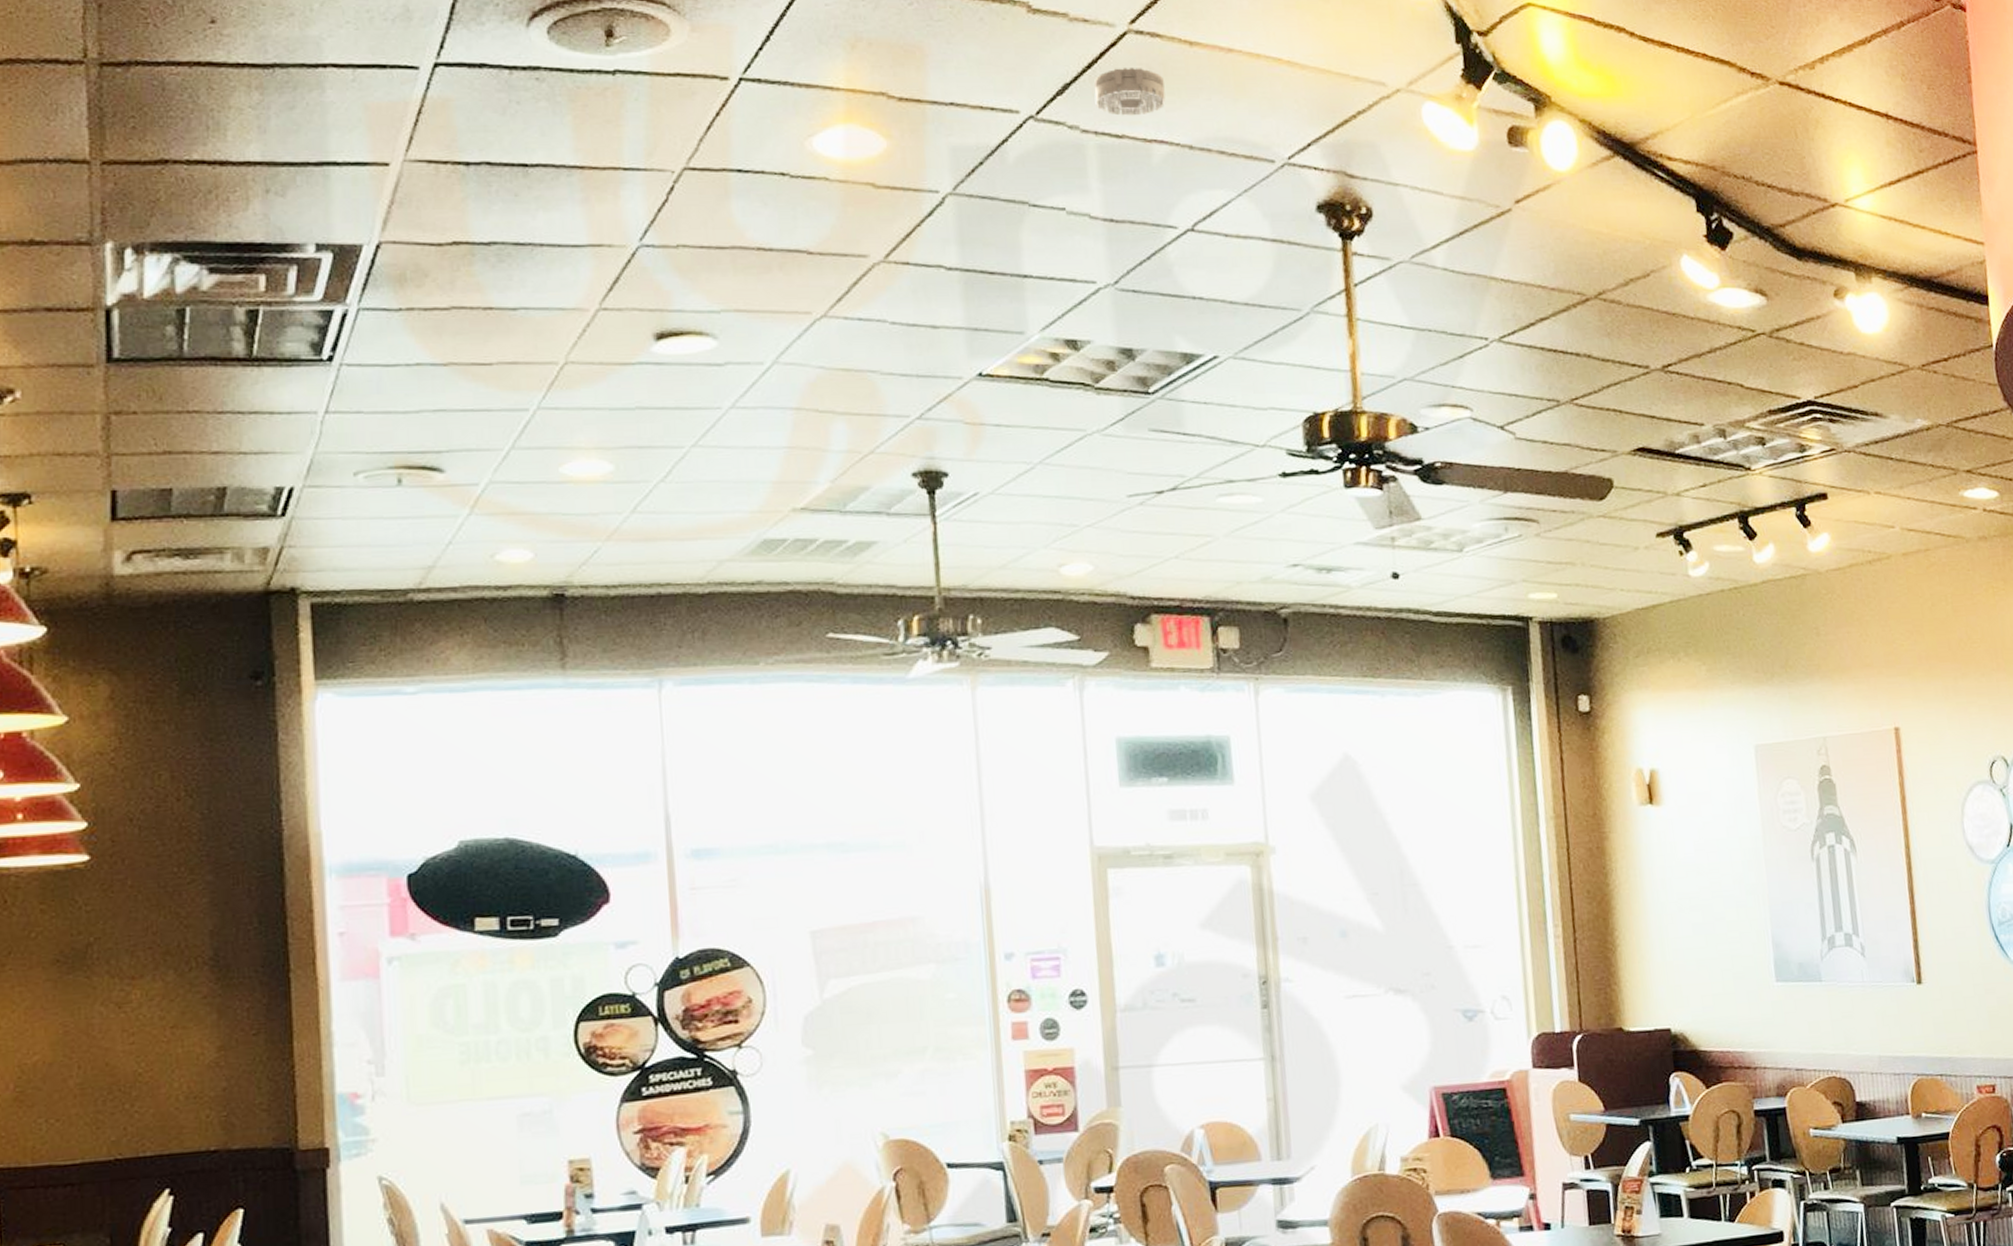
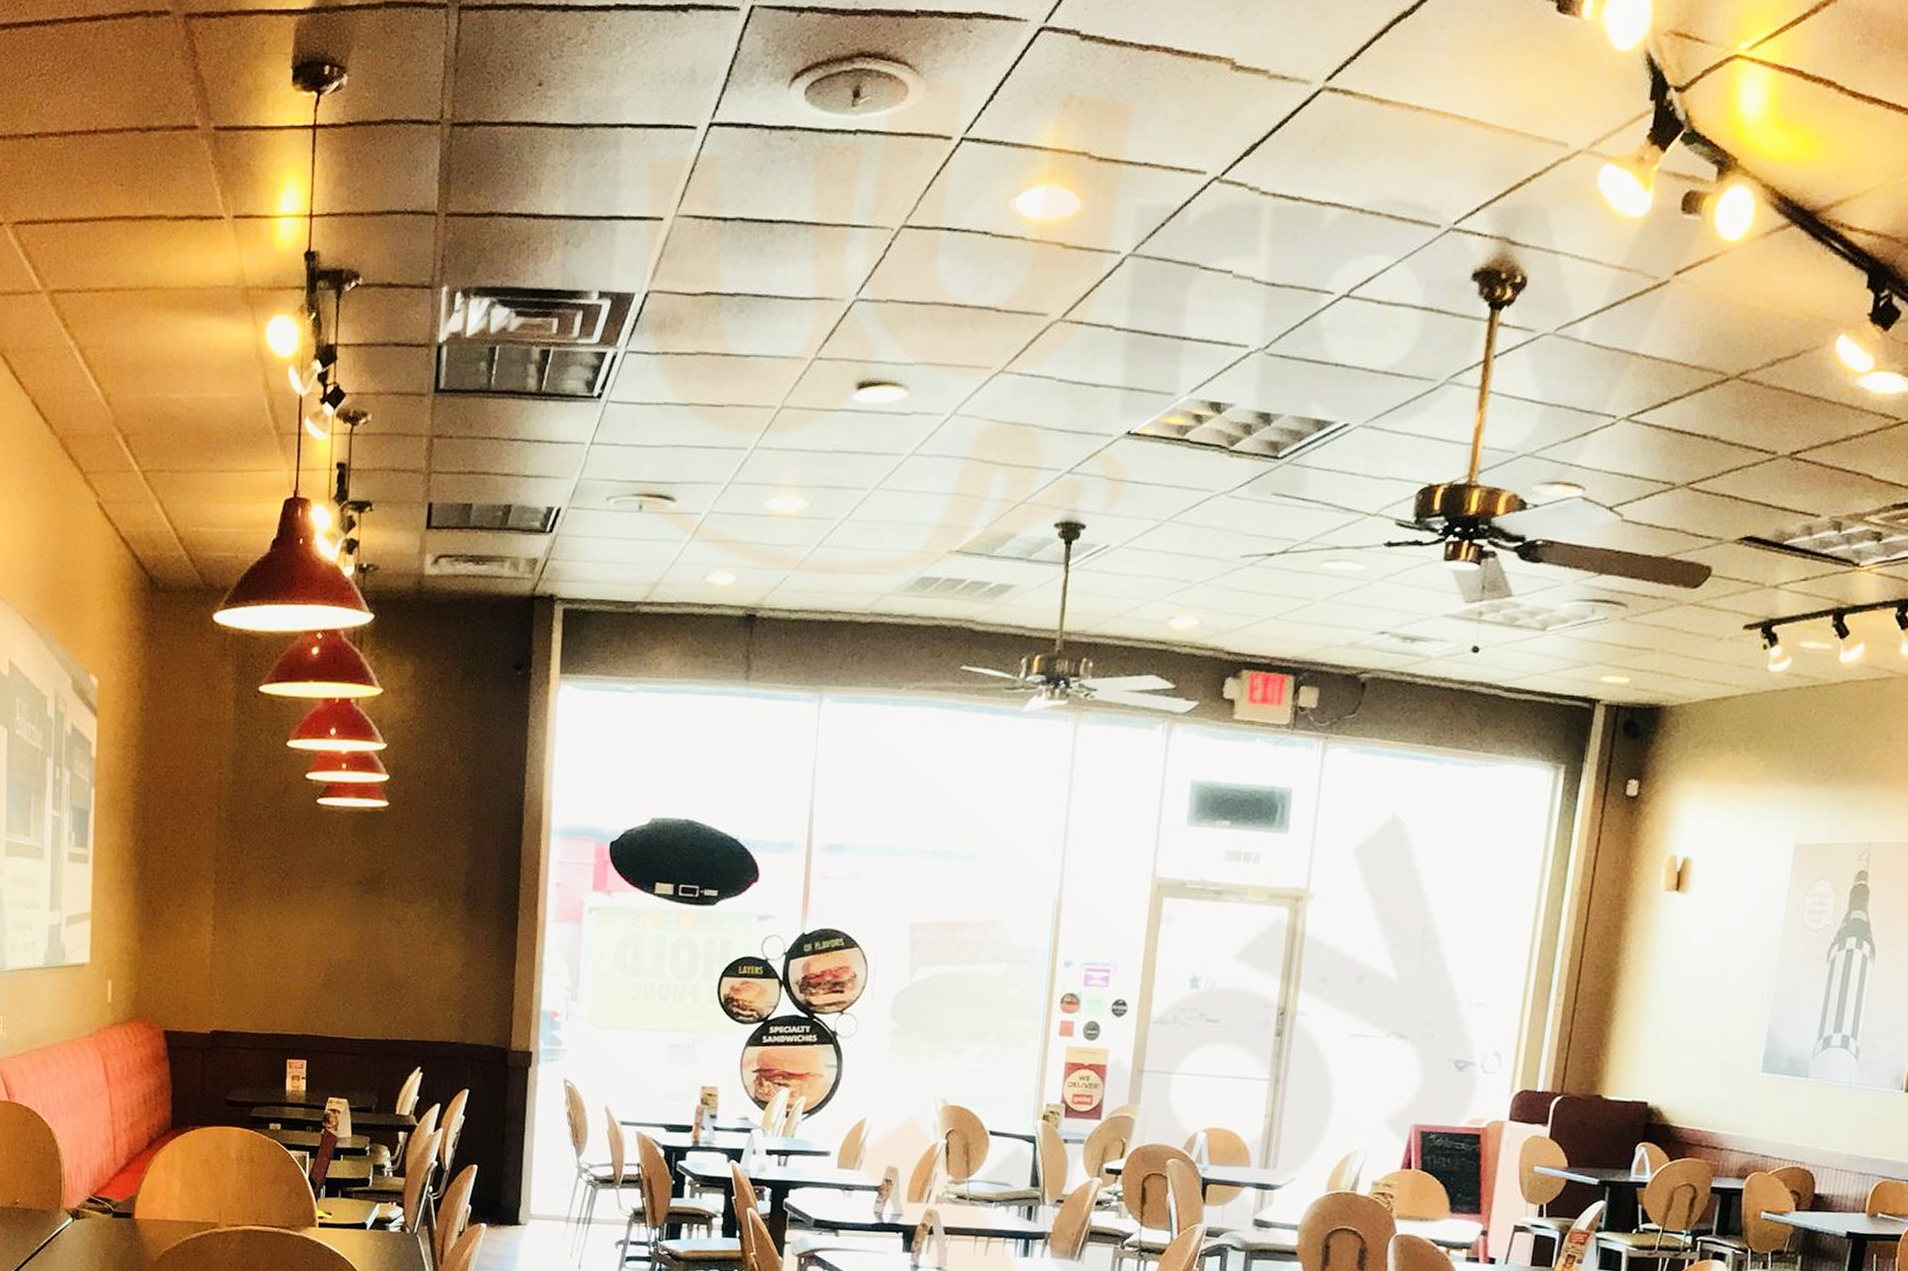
smoke detector: present [1093,68,1166,116] -> none [1278,127,1348,177]

